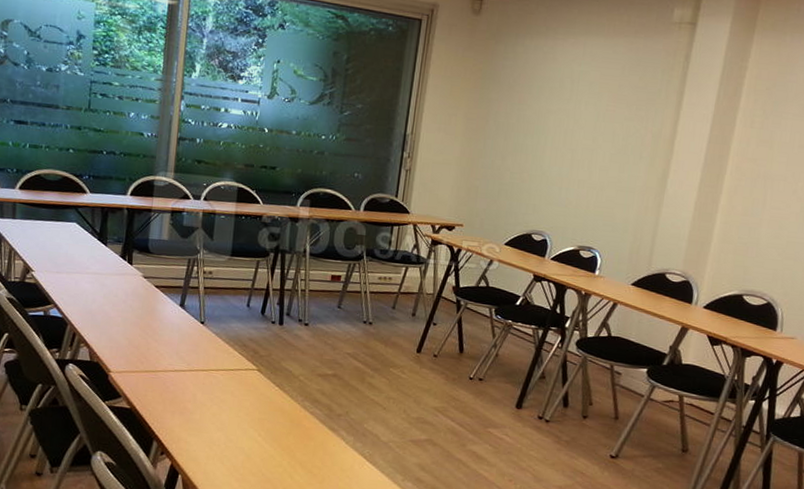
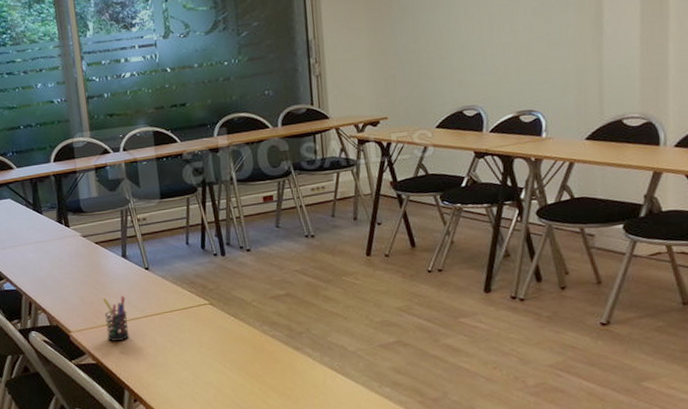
pen holder: none [147,343,174,390] -> present [103,295,130,341]

